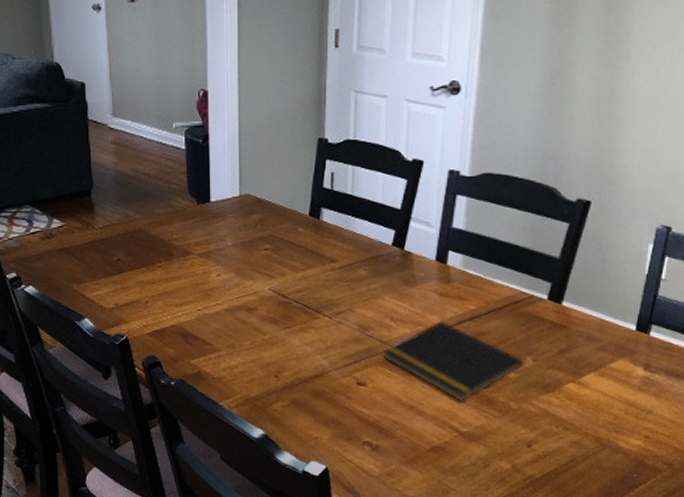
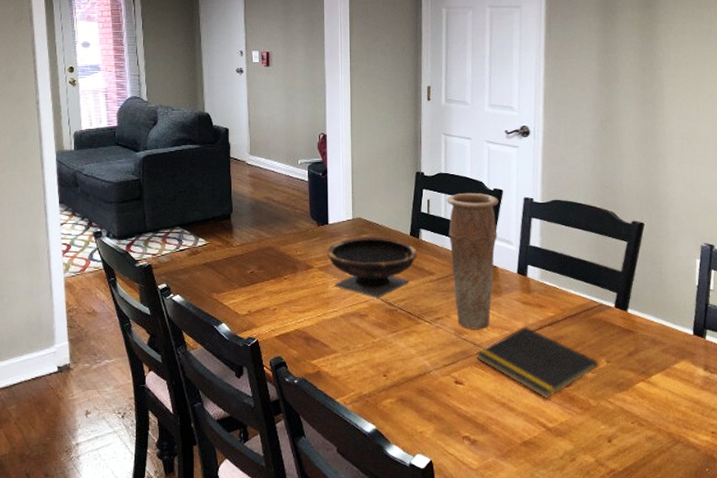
bowl: none [207,217,317,290] -> present [326,236,417,299]
vase: none [355,163,418,325] -> present [447,192,499,330]

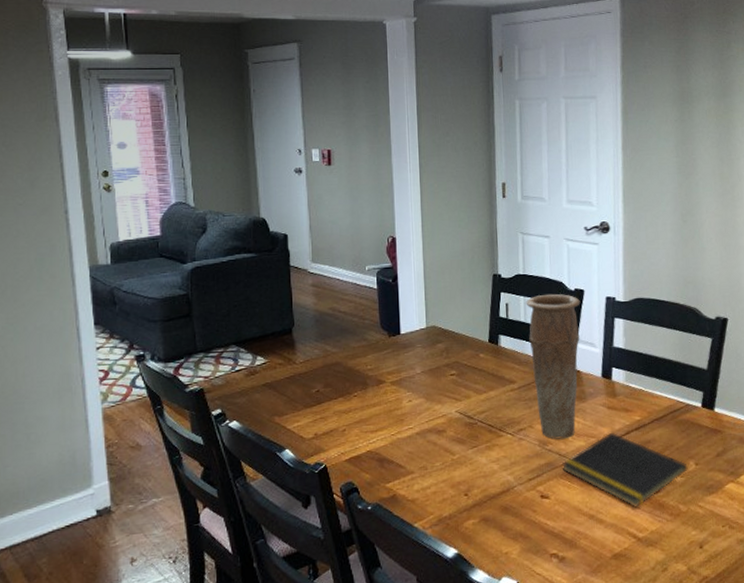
bowl: present [326,236,417,299] -> none [399,345,497,412]

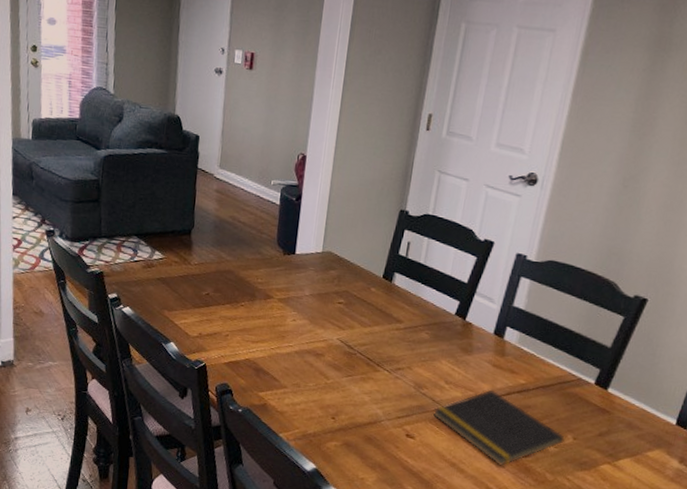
vase: present [526,293,580,439] -> none [419,239,488,387]

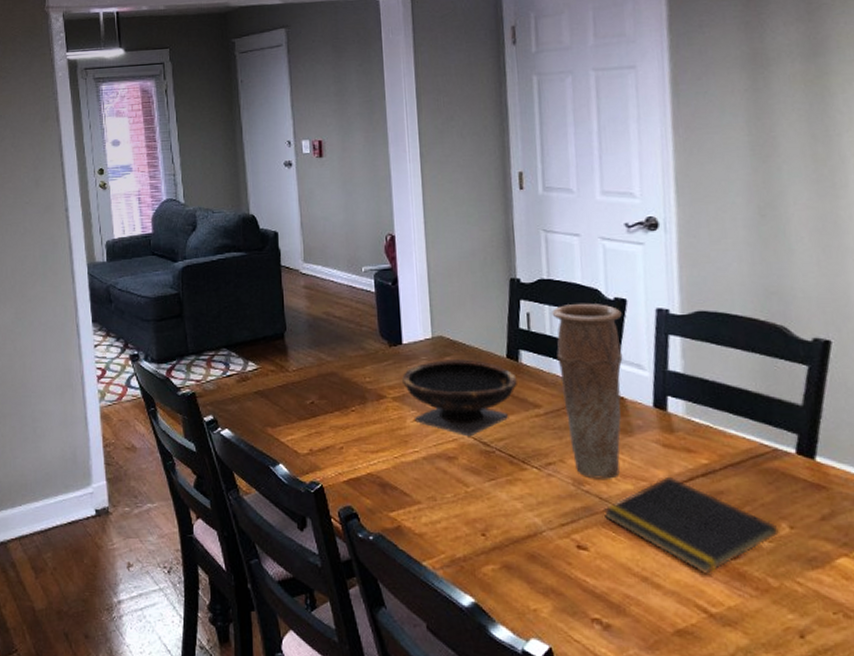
bowl: none [289,272,387,340] -> present [401,359,517,437]
vase: none [419,239,488,387] -> present [552,303,623,479]

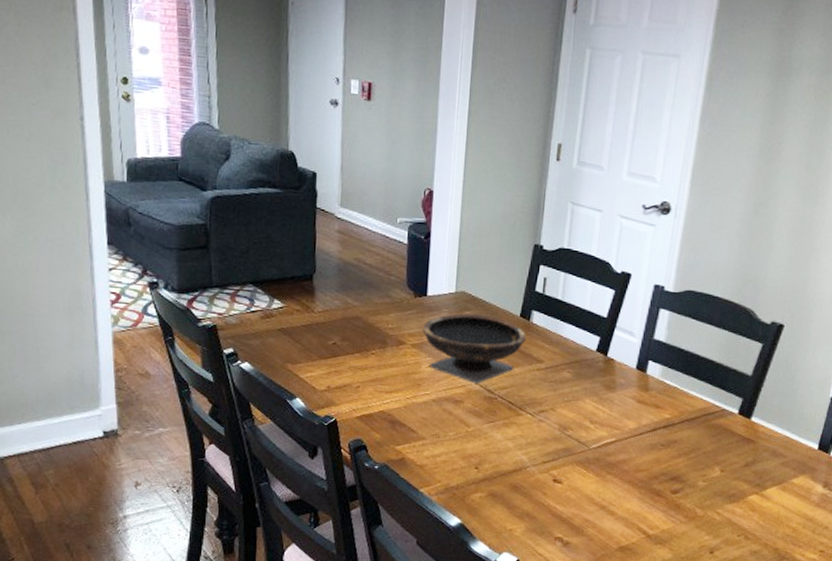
vase: present [552,303,623,479] -> none [563,273,625,427]
notepad: present [603,476,779,574] -> none [579,426,712,505]

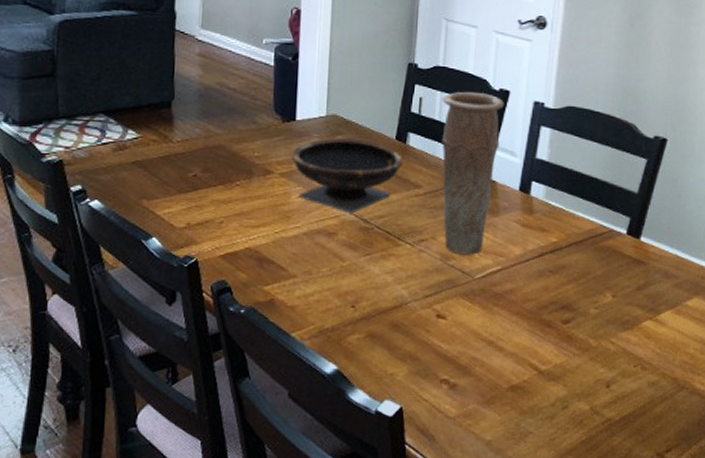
vase: none [563,273,625,427] -> present [442,91,504,255]

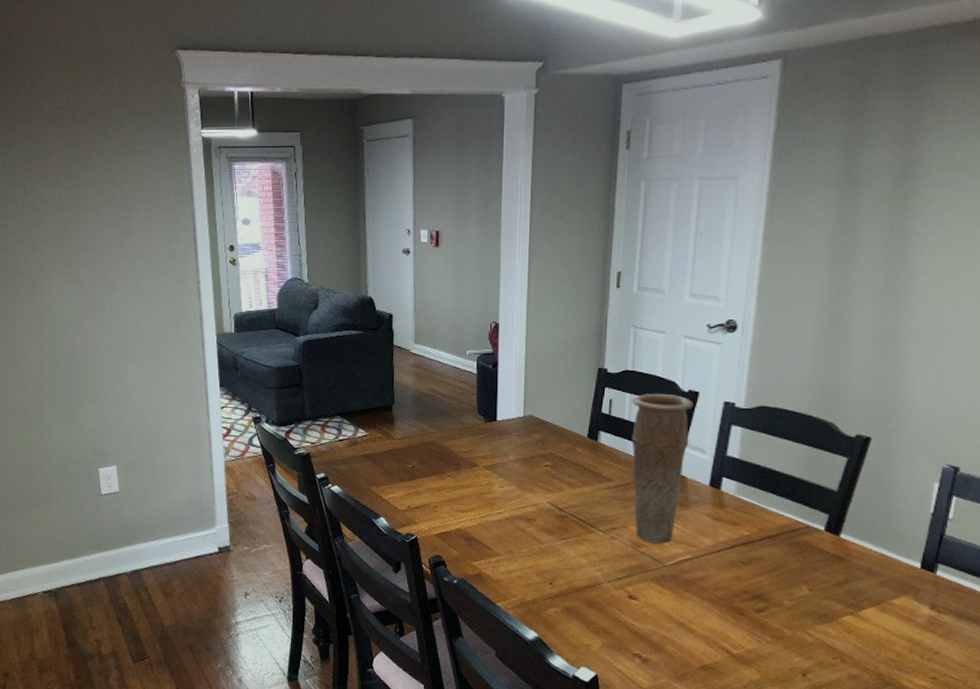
bowl: present [290,138,403,214] -> none [493,436,594,503]

